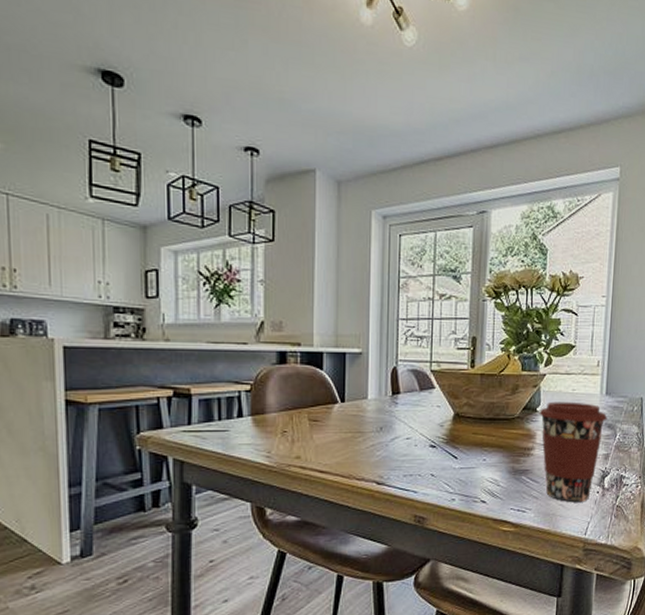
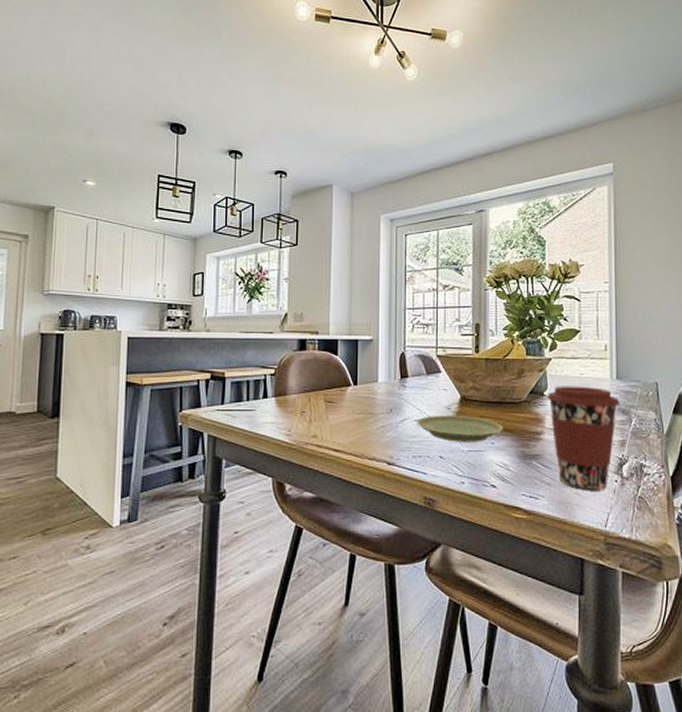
plate: none [408,432,495,460] -> present [416,415,503,442]

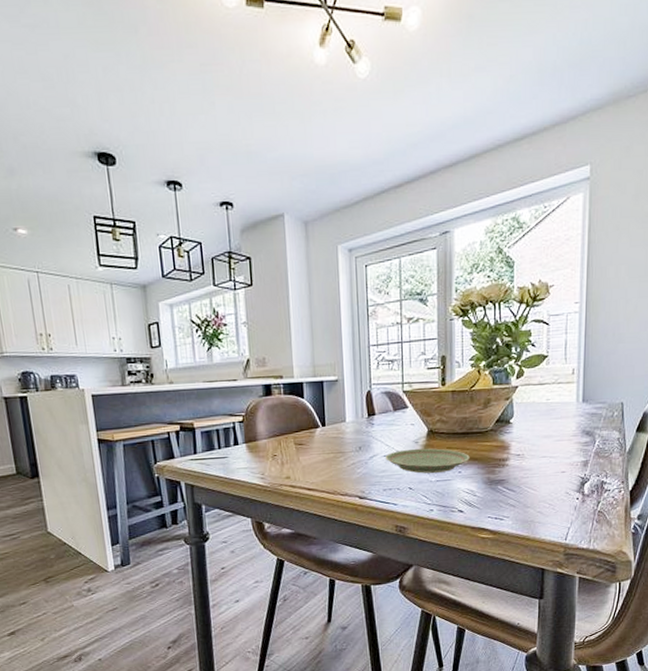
coffee cup: present [546,386,621,491] -> none [512,411,586,510]

